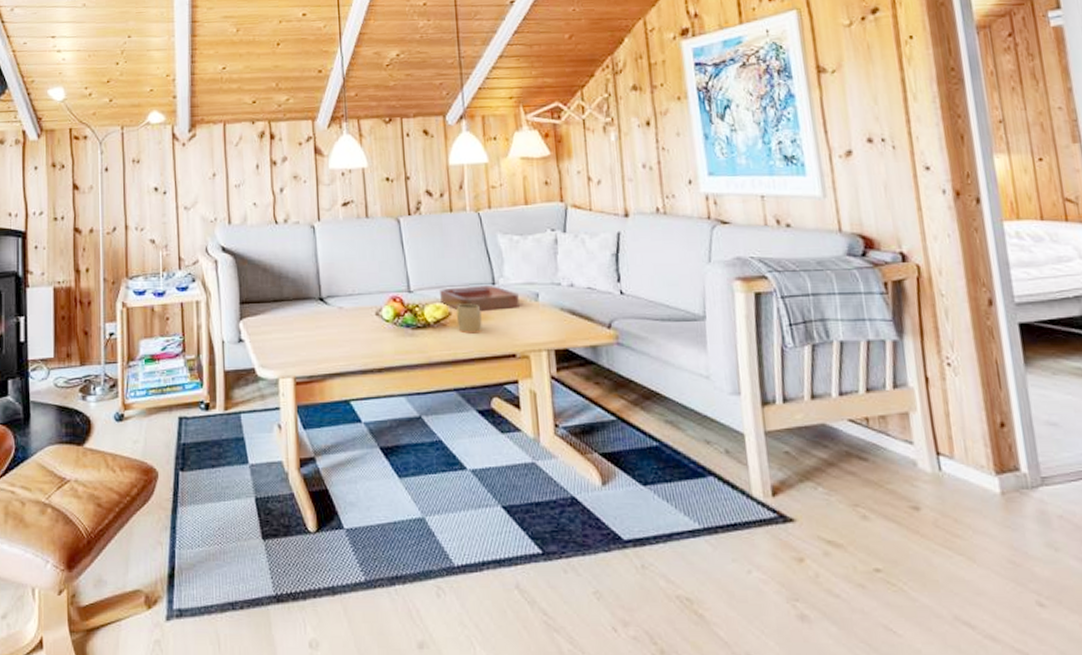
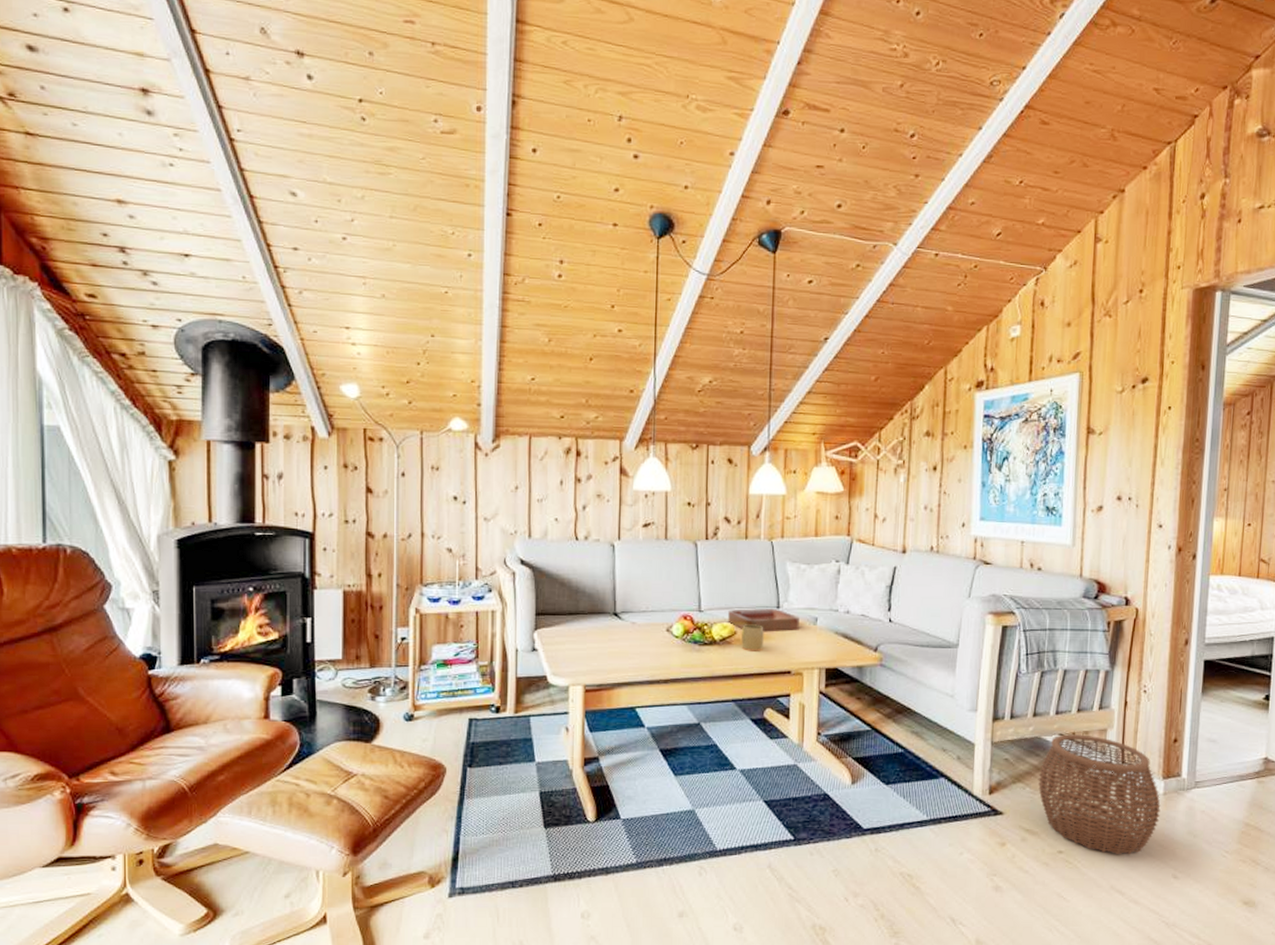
woven basket: none [830,420,1003,575] -> present [1038,734,1161,855]

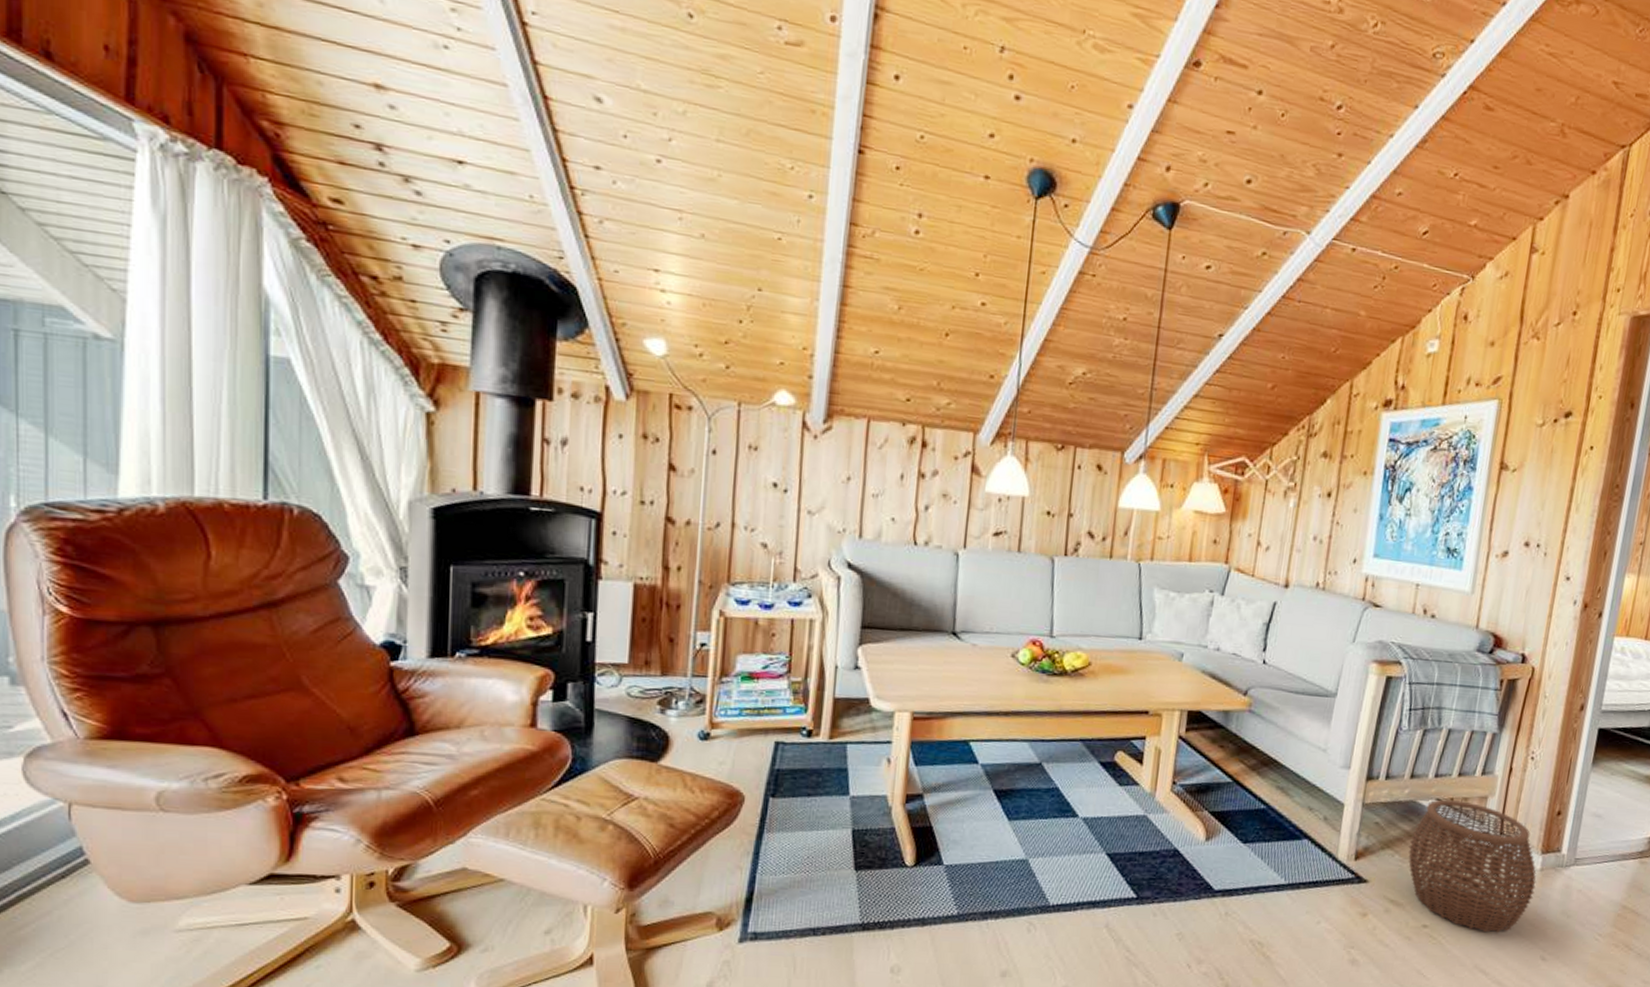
decorative tray: present [728,608,800,632] -> none [1082,637,1164,667]
mug: present [741,624,764,651] -> none [1095,655,1123,687]

